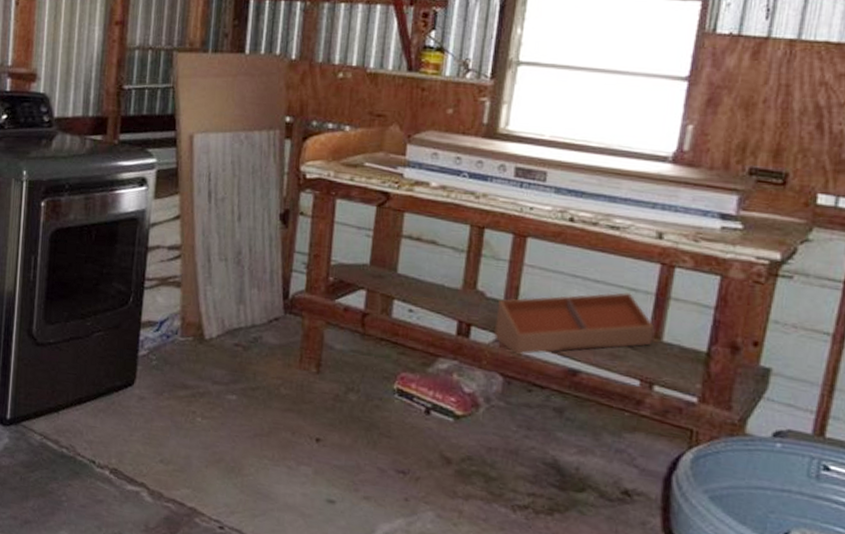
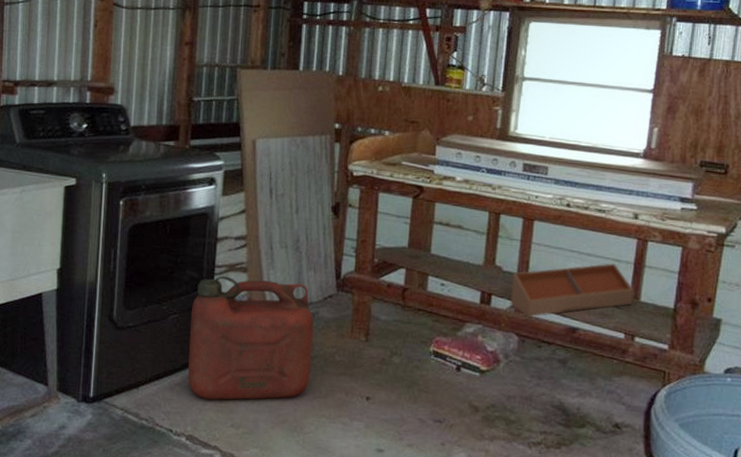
fuel can: none [113,290,257,434] -> present [188,275,314,400]

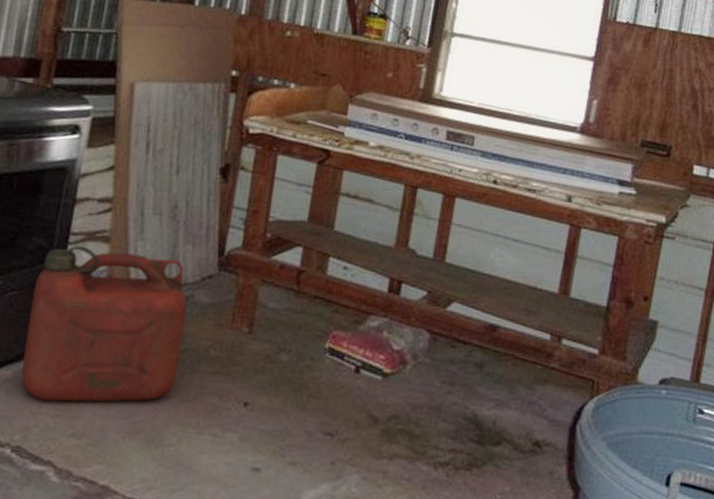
storage bin: present [509,263,635,318] -> none [422,251,564,312]

